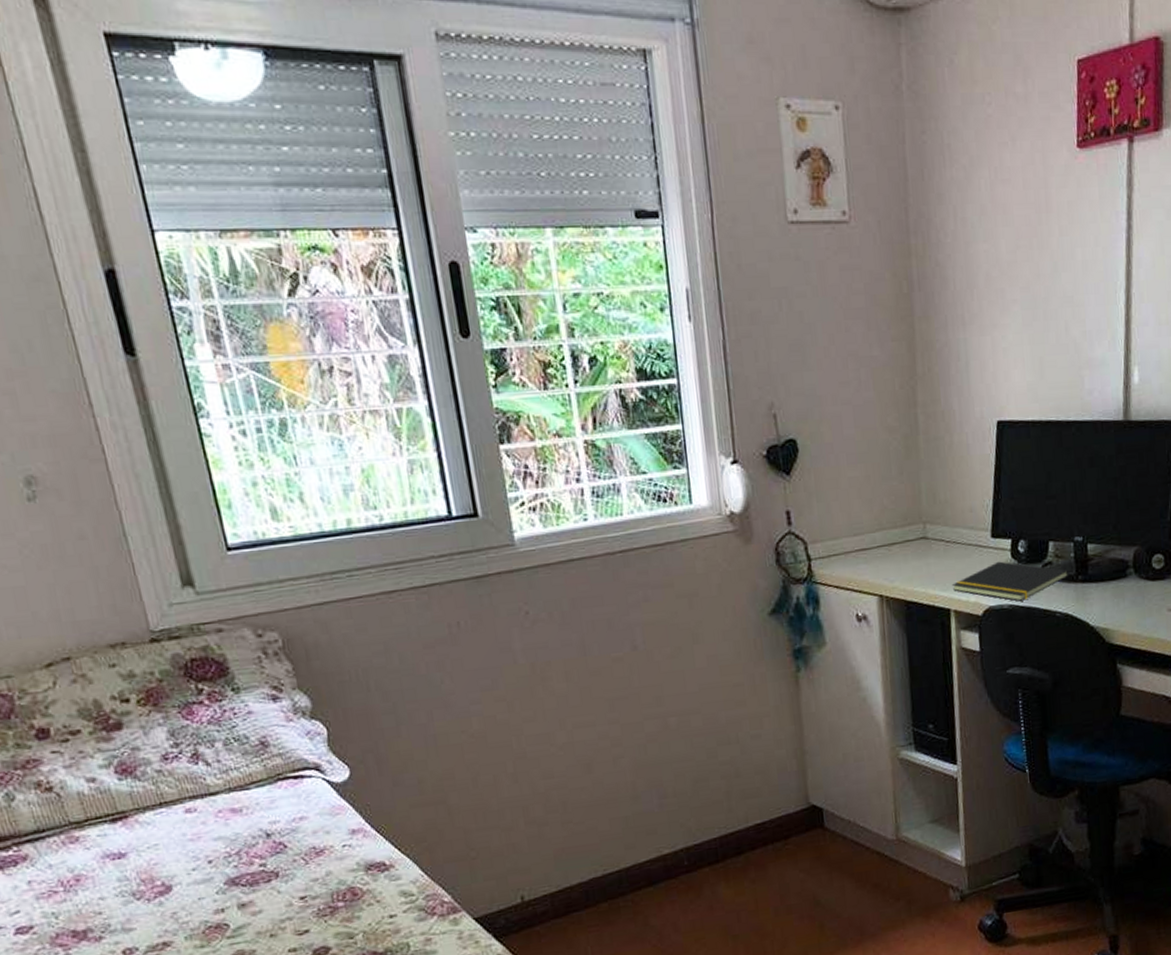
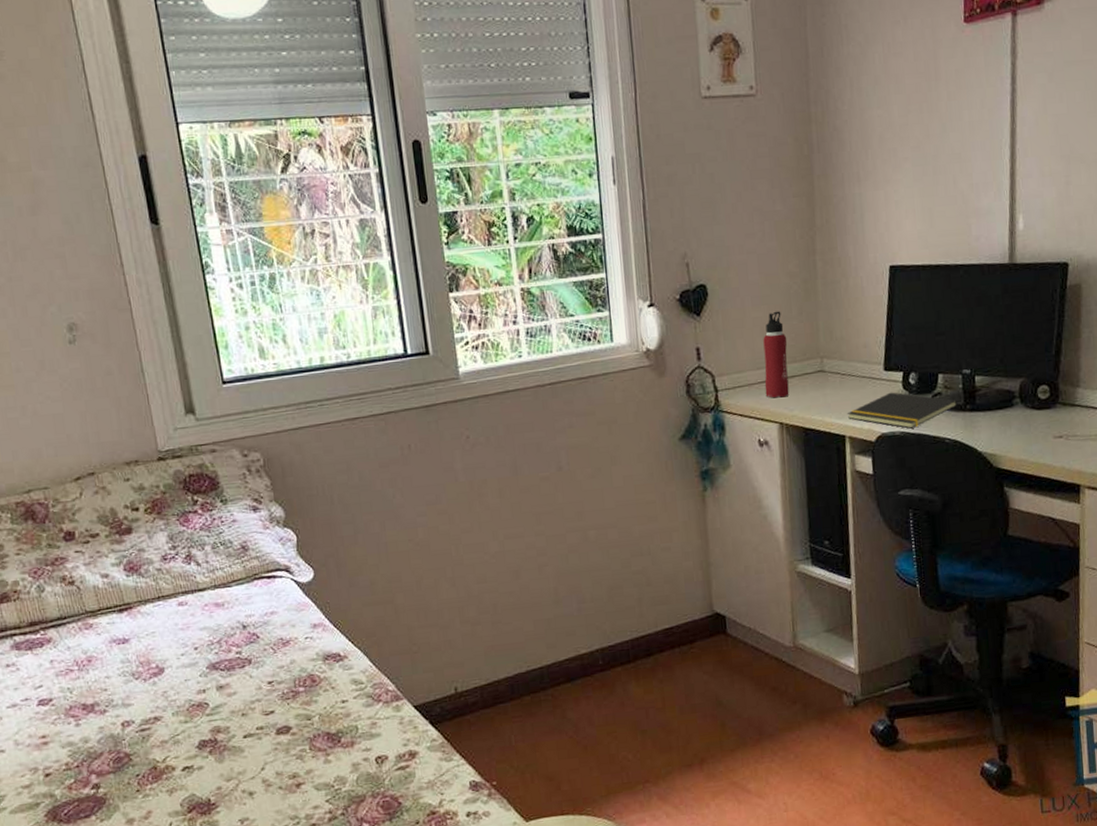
water bottle: none [860,470,890,568] -> present [763,311,789,398]

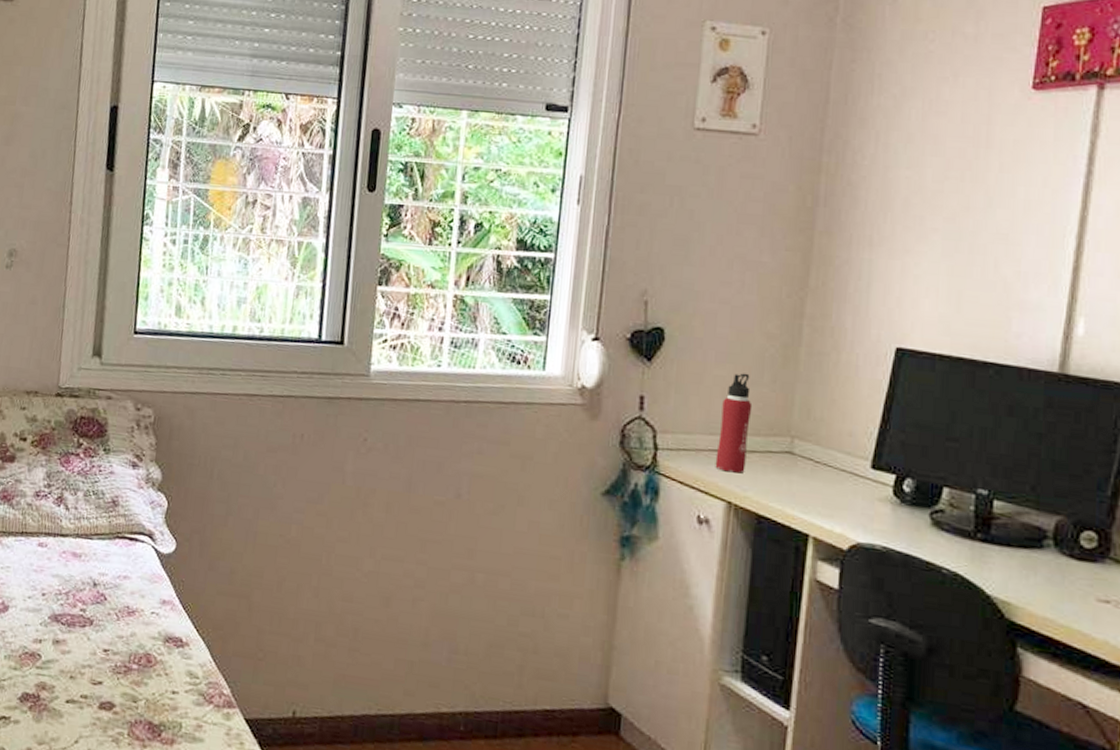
notepad: present [847,392,958,429] -> none [814,495,966,546]

